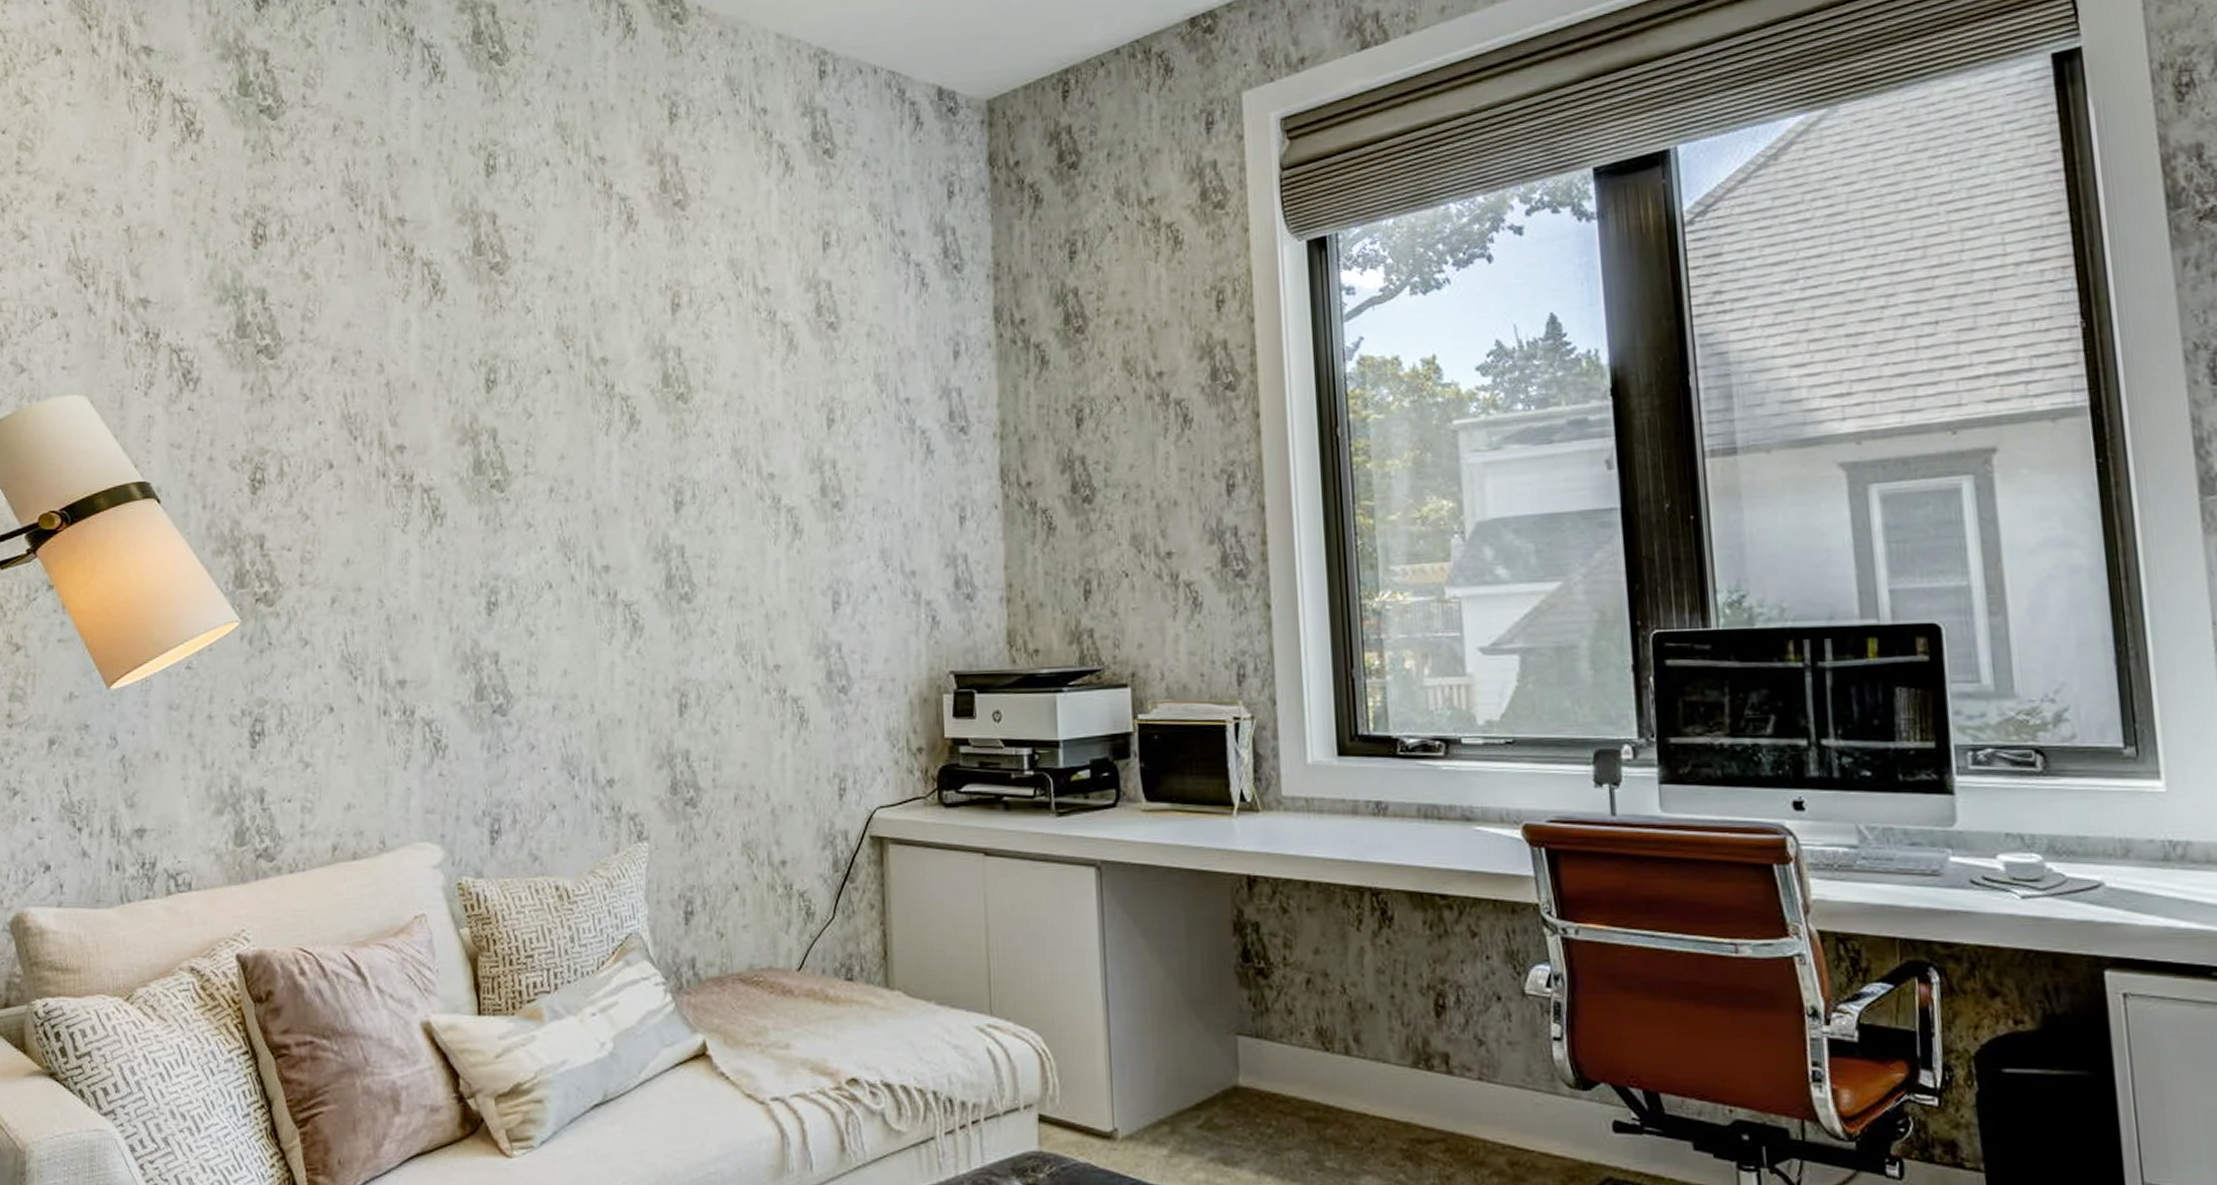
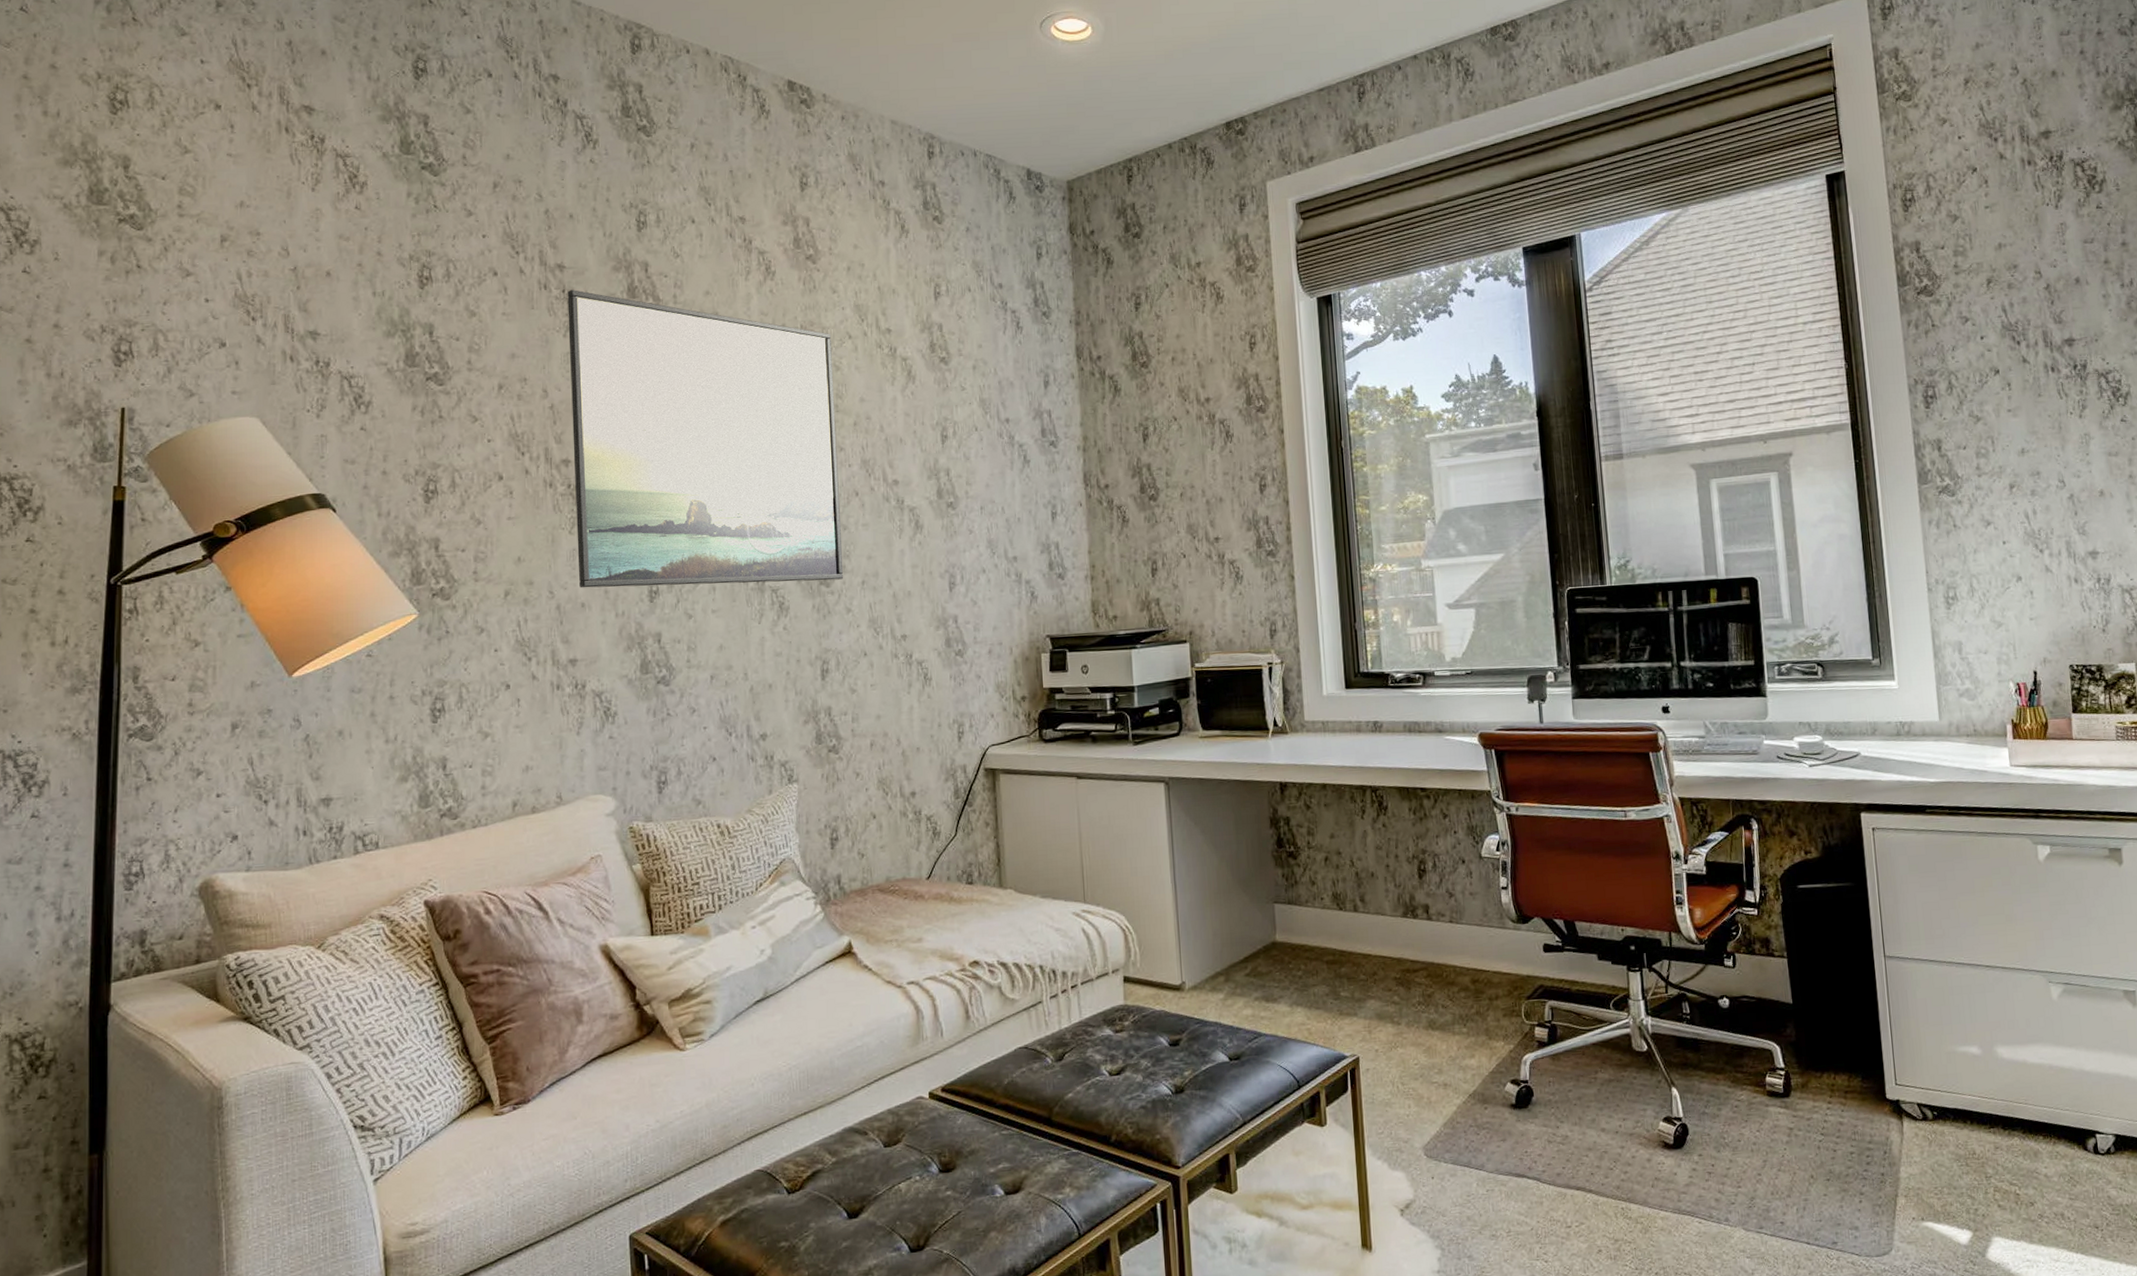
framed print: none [408,247,708,597] -> present [567,290,844,588]

